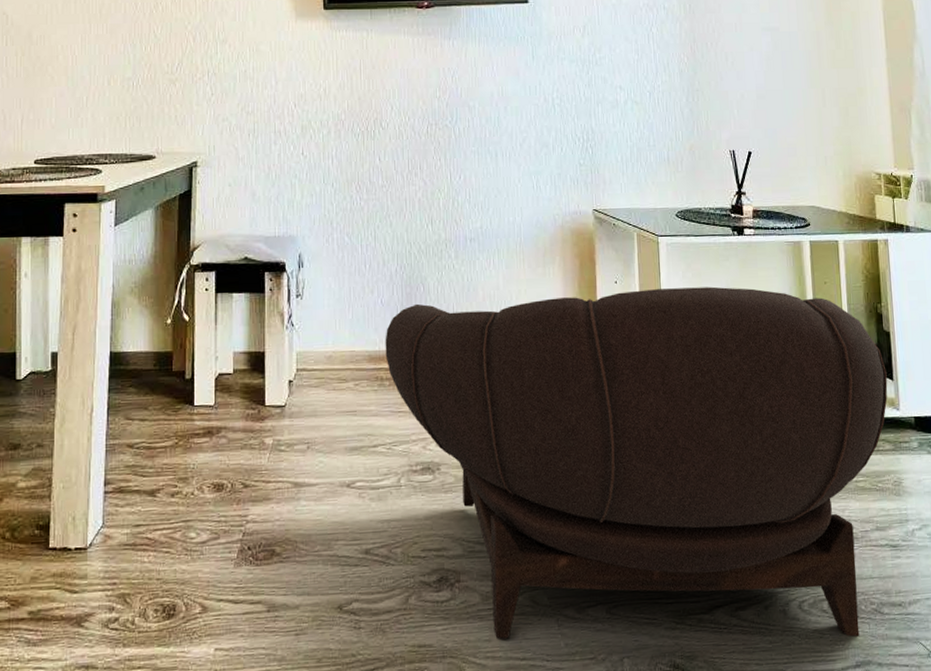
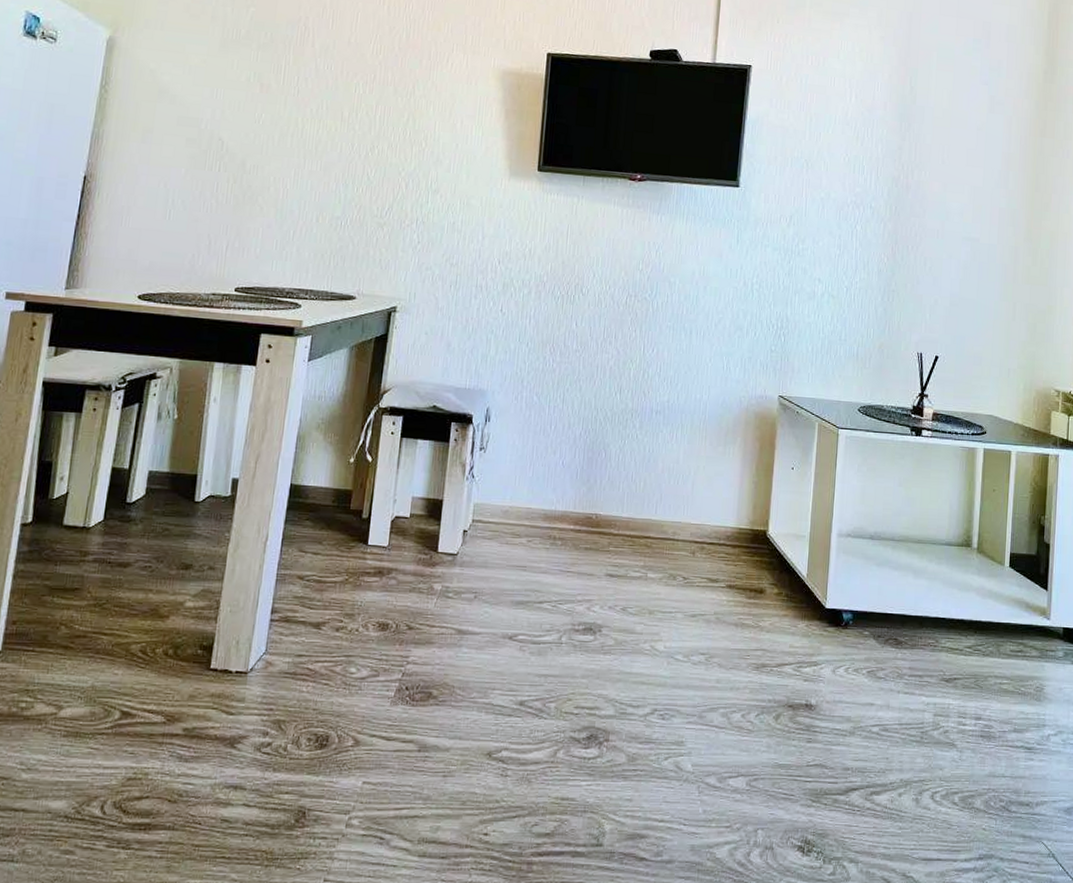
armchair: present [385,286,888,639] -> none [560,468,1042,830]

